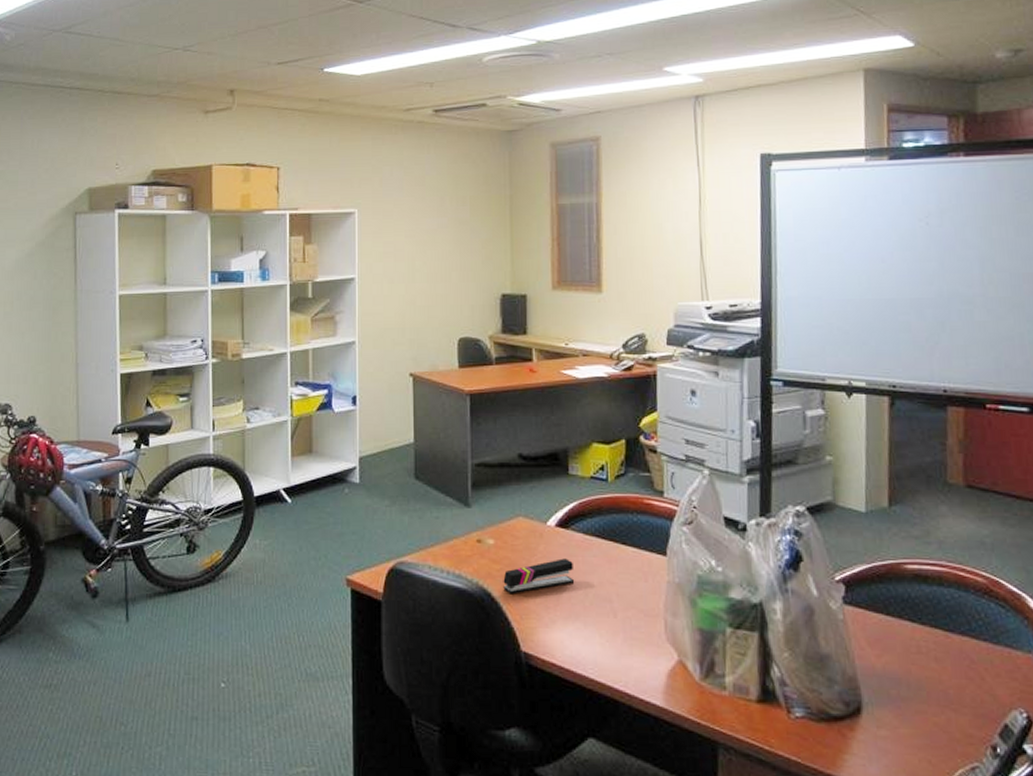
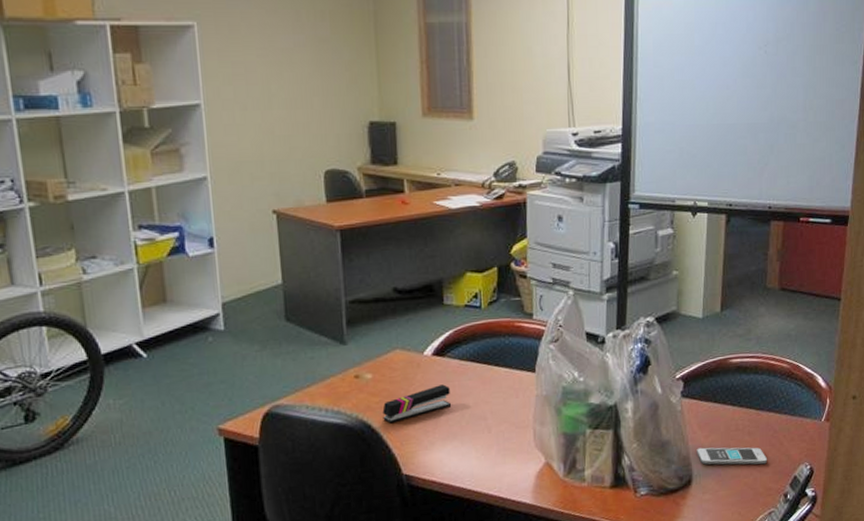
smartphone: none [866,668,965,702] -> present [697,447,768,465]

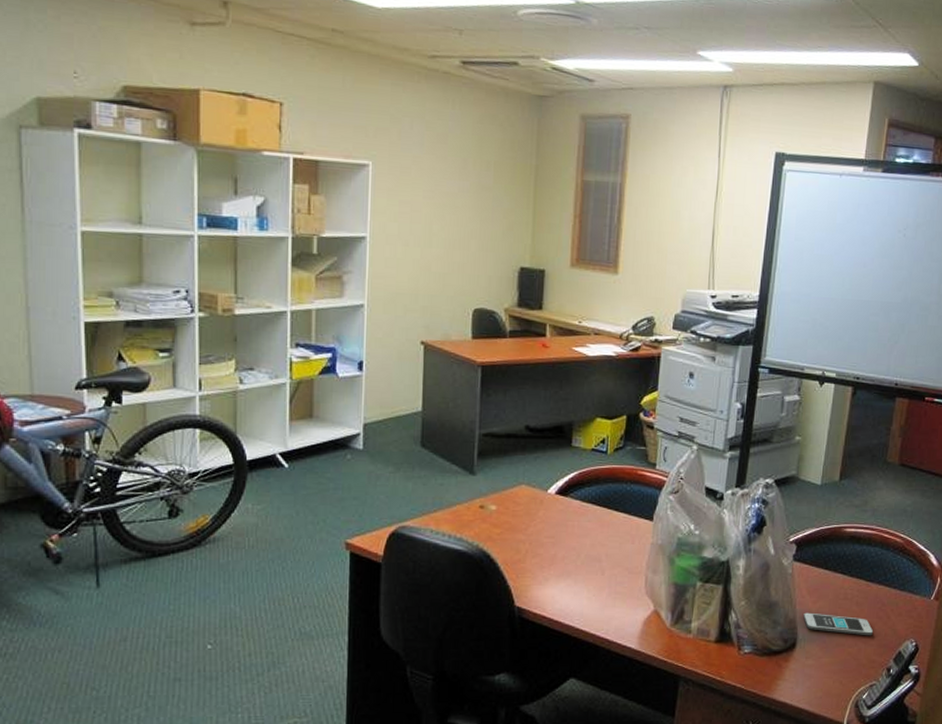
stapler: present [382,384,452,424] -> none [502,523,570,556]

